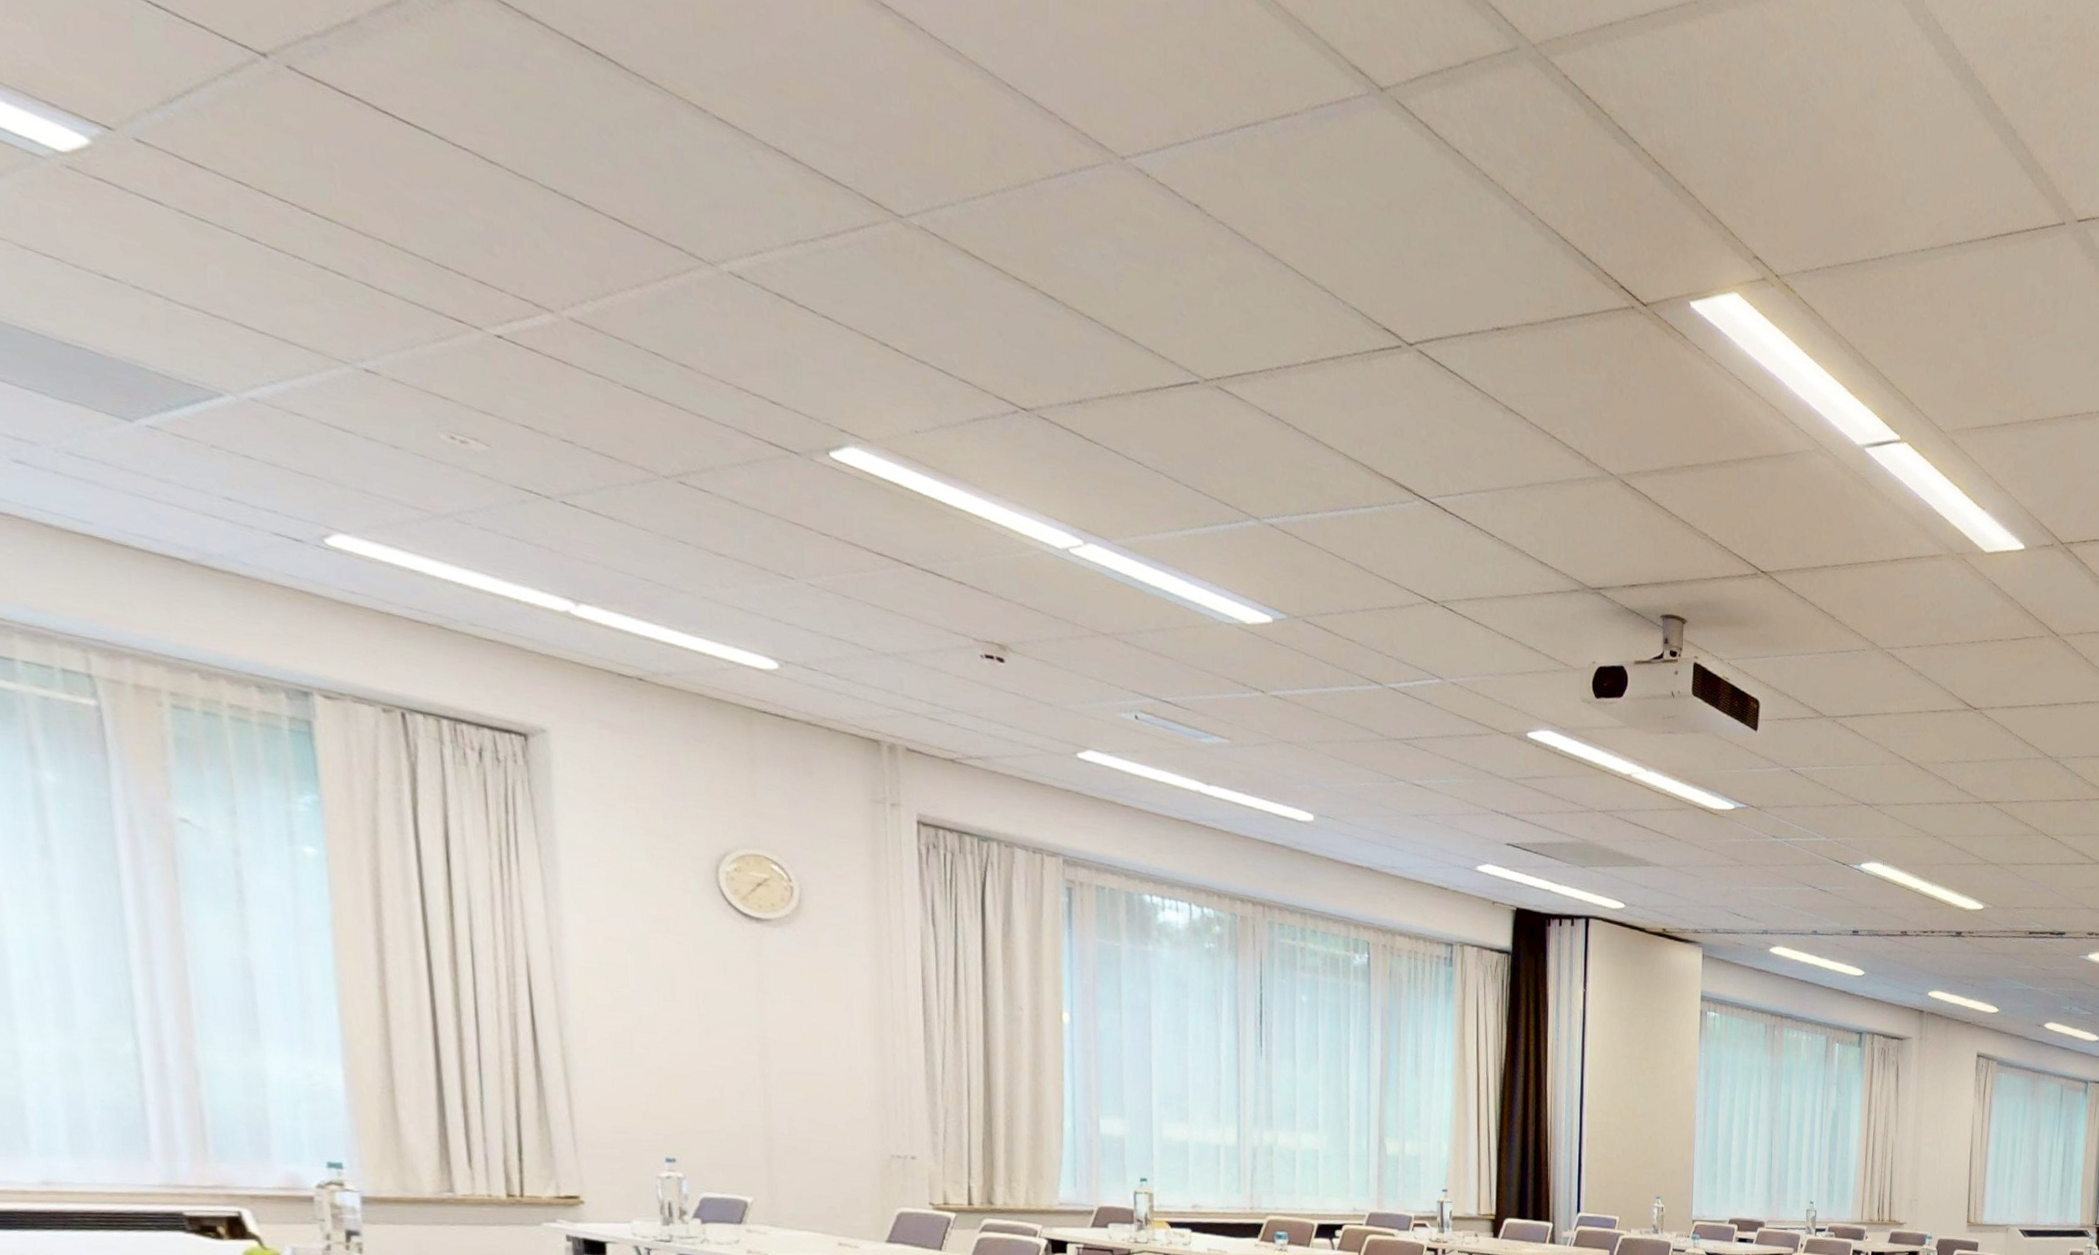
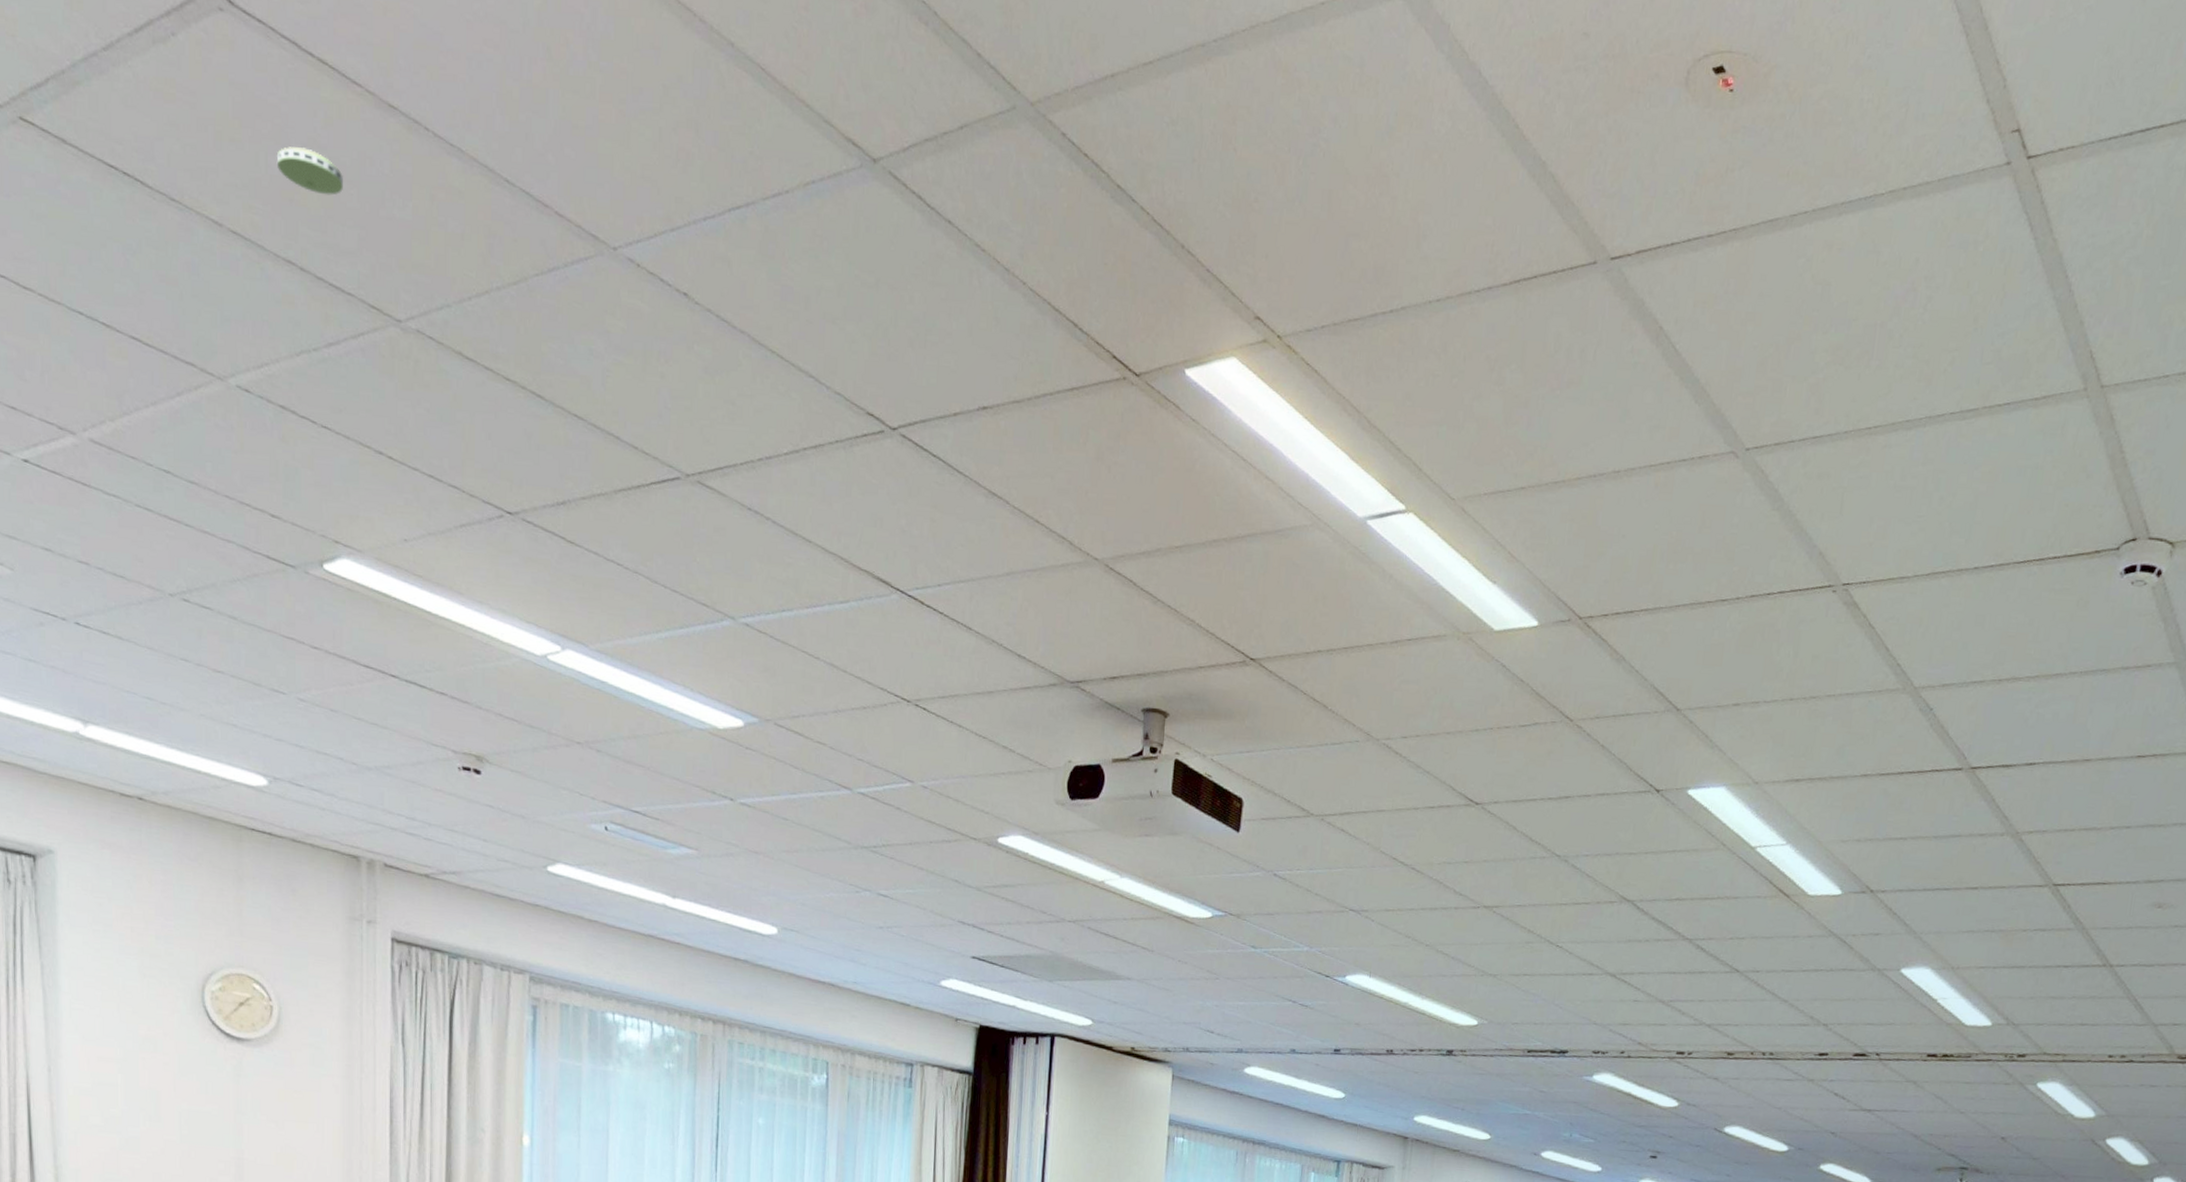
smoke detector: none [762,37,835,89] -> present [276,147,343,196]

